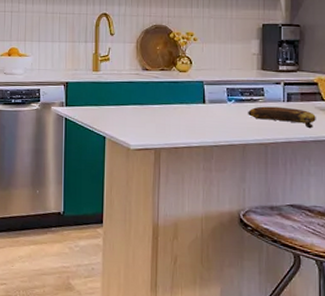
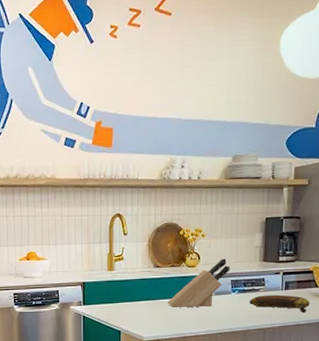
knife block: none [156,64,225,115] -> present [166,258,230,307]

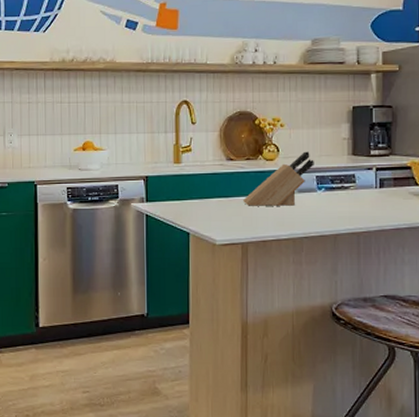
banana: present [250,295,310,313] -> none [339,193,410,215]

